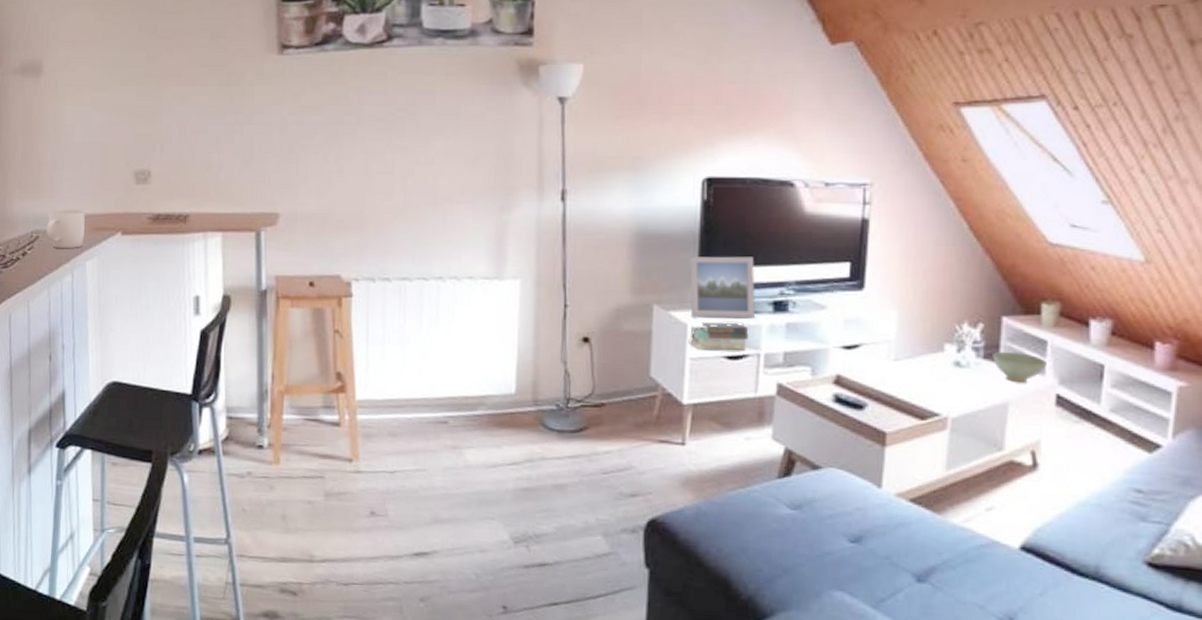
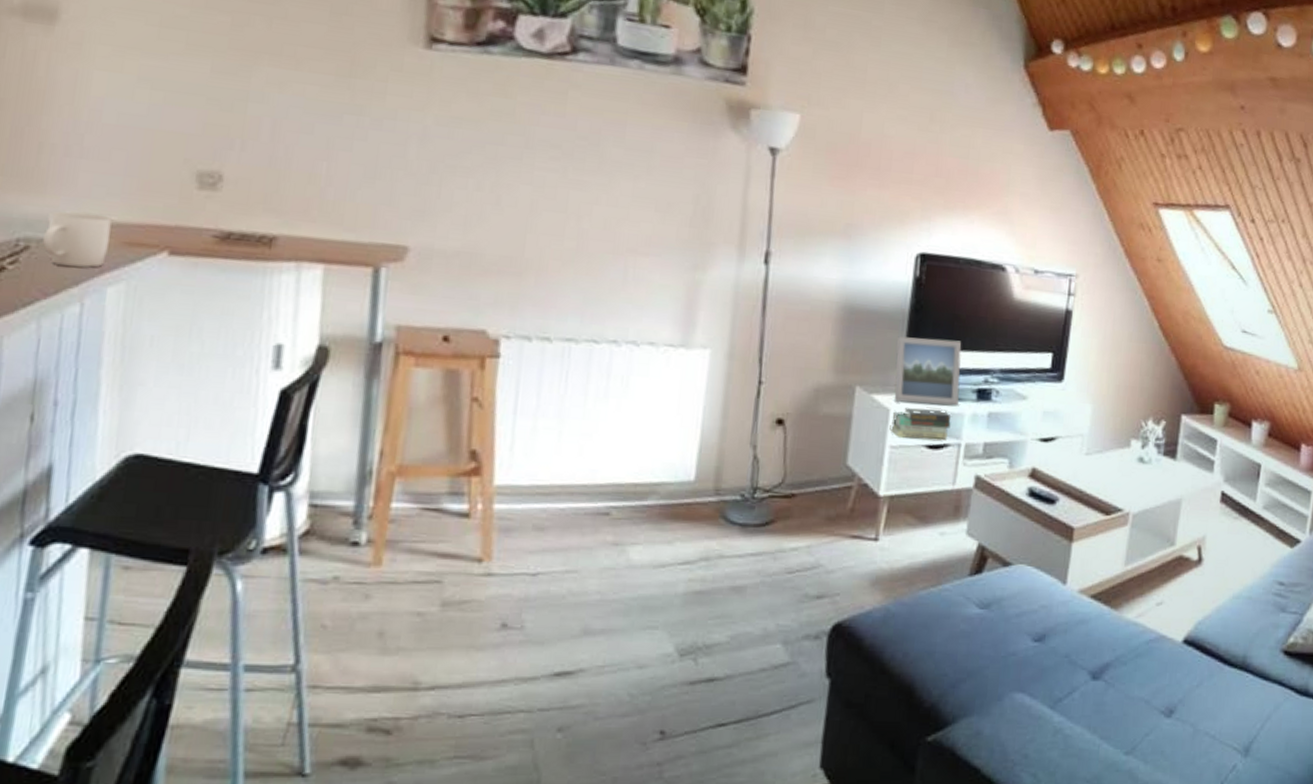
bowl: present [992,351,1047,382] -> none [1171,448,1215,479]

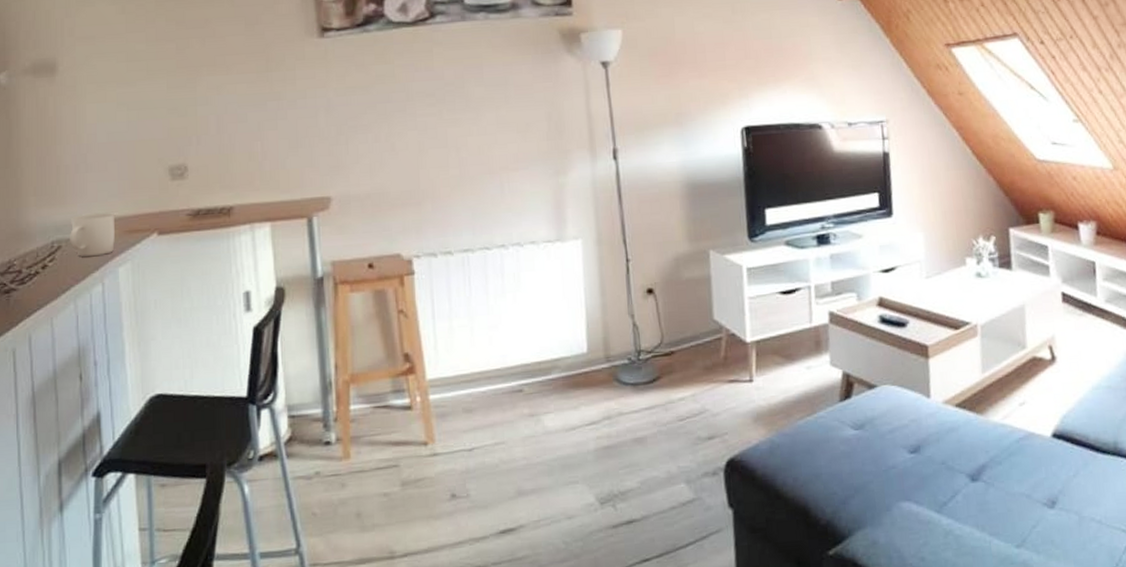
books: present [889,408,951,440] -> none [745,258,799,289]
picture frame: present [894,336,962,405] -> none [738,196,802,258]

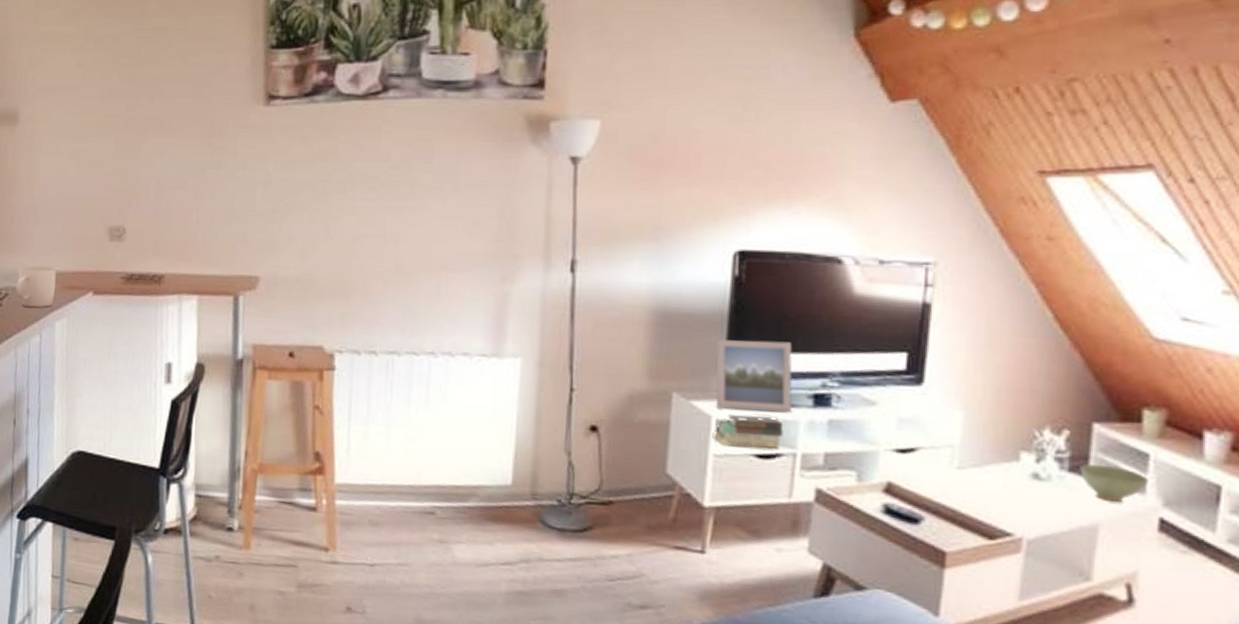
picture frame: none [738,196,802,258] -> present [716,339,792,412]
books: none [745,258,799,289] -> present [712,415,783,449]
bowl: none [1006,258,1050,286] -> present [1080,464,1148,502]

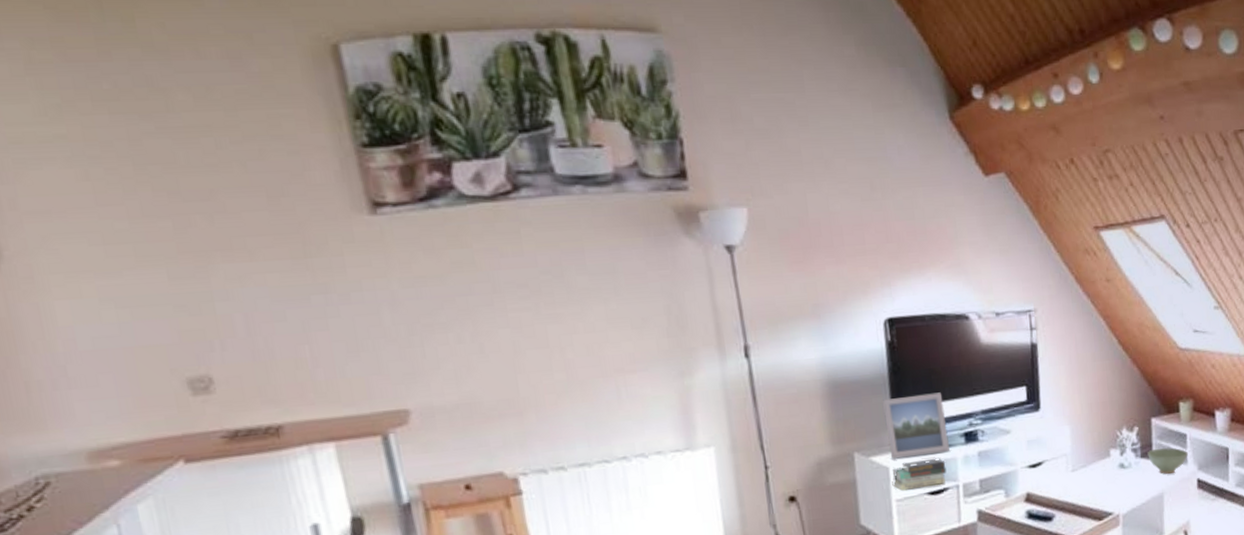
mug: present [16,265,57,308] -> none [58,438,127,494]

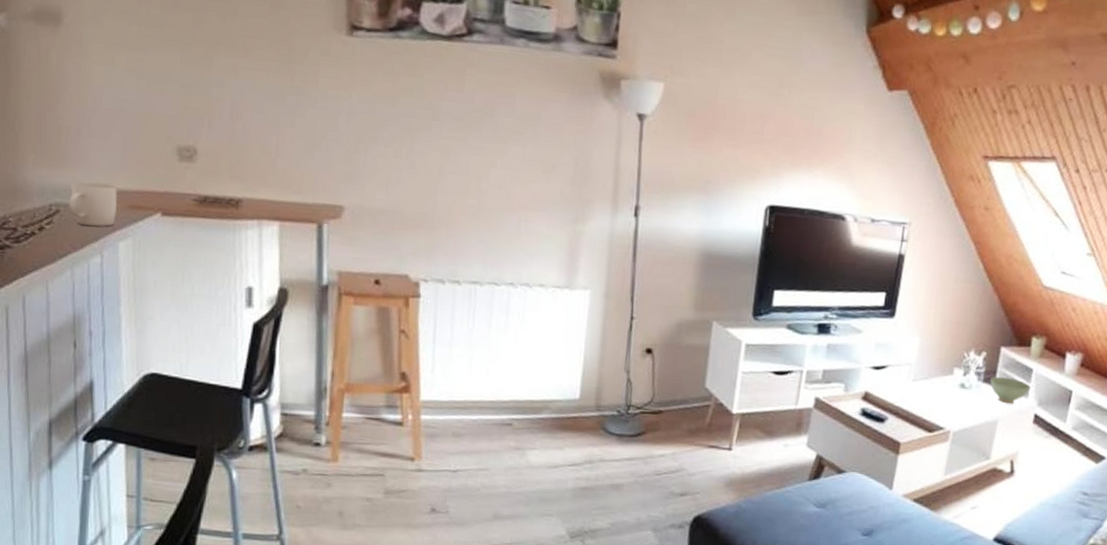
mug: none [58,438,127,494] -> present [69,181,118,227]
picture frame: present [883,392,949,459] -> none [746,278,805,338]
books: present [892,458,947,491] -> none [741,340,795,367]

